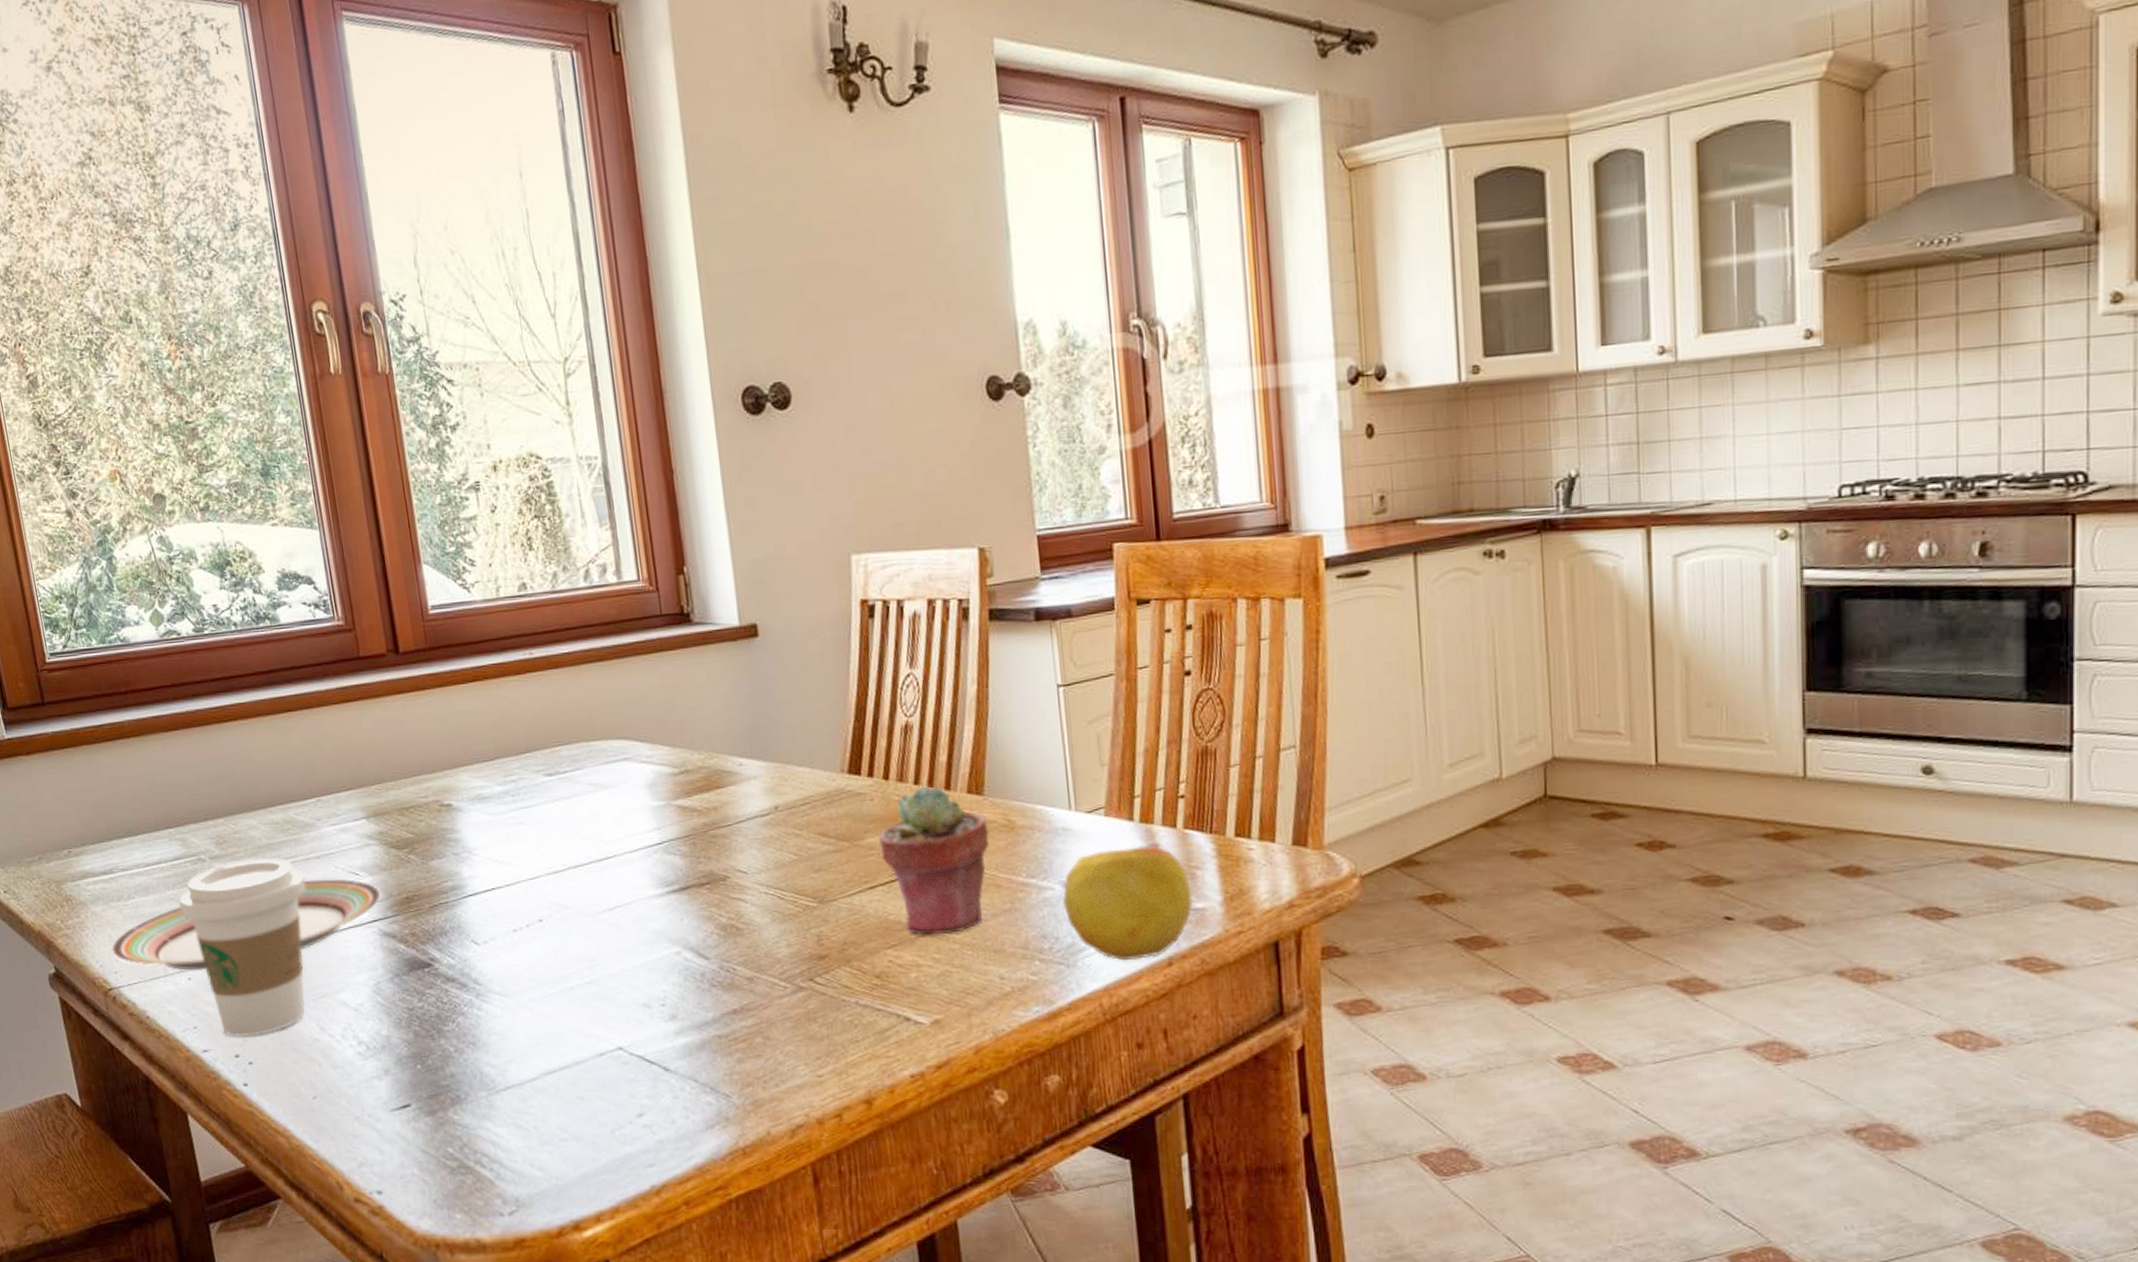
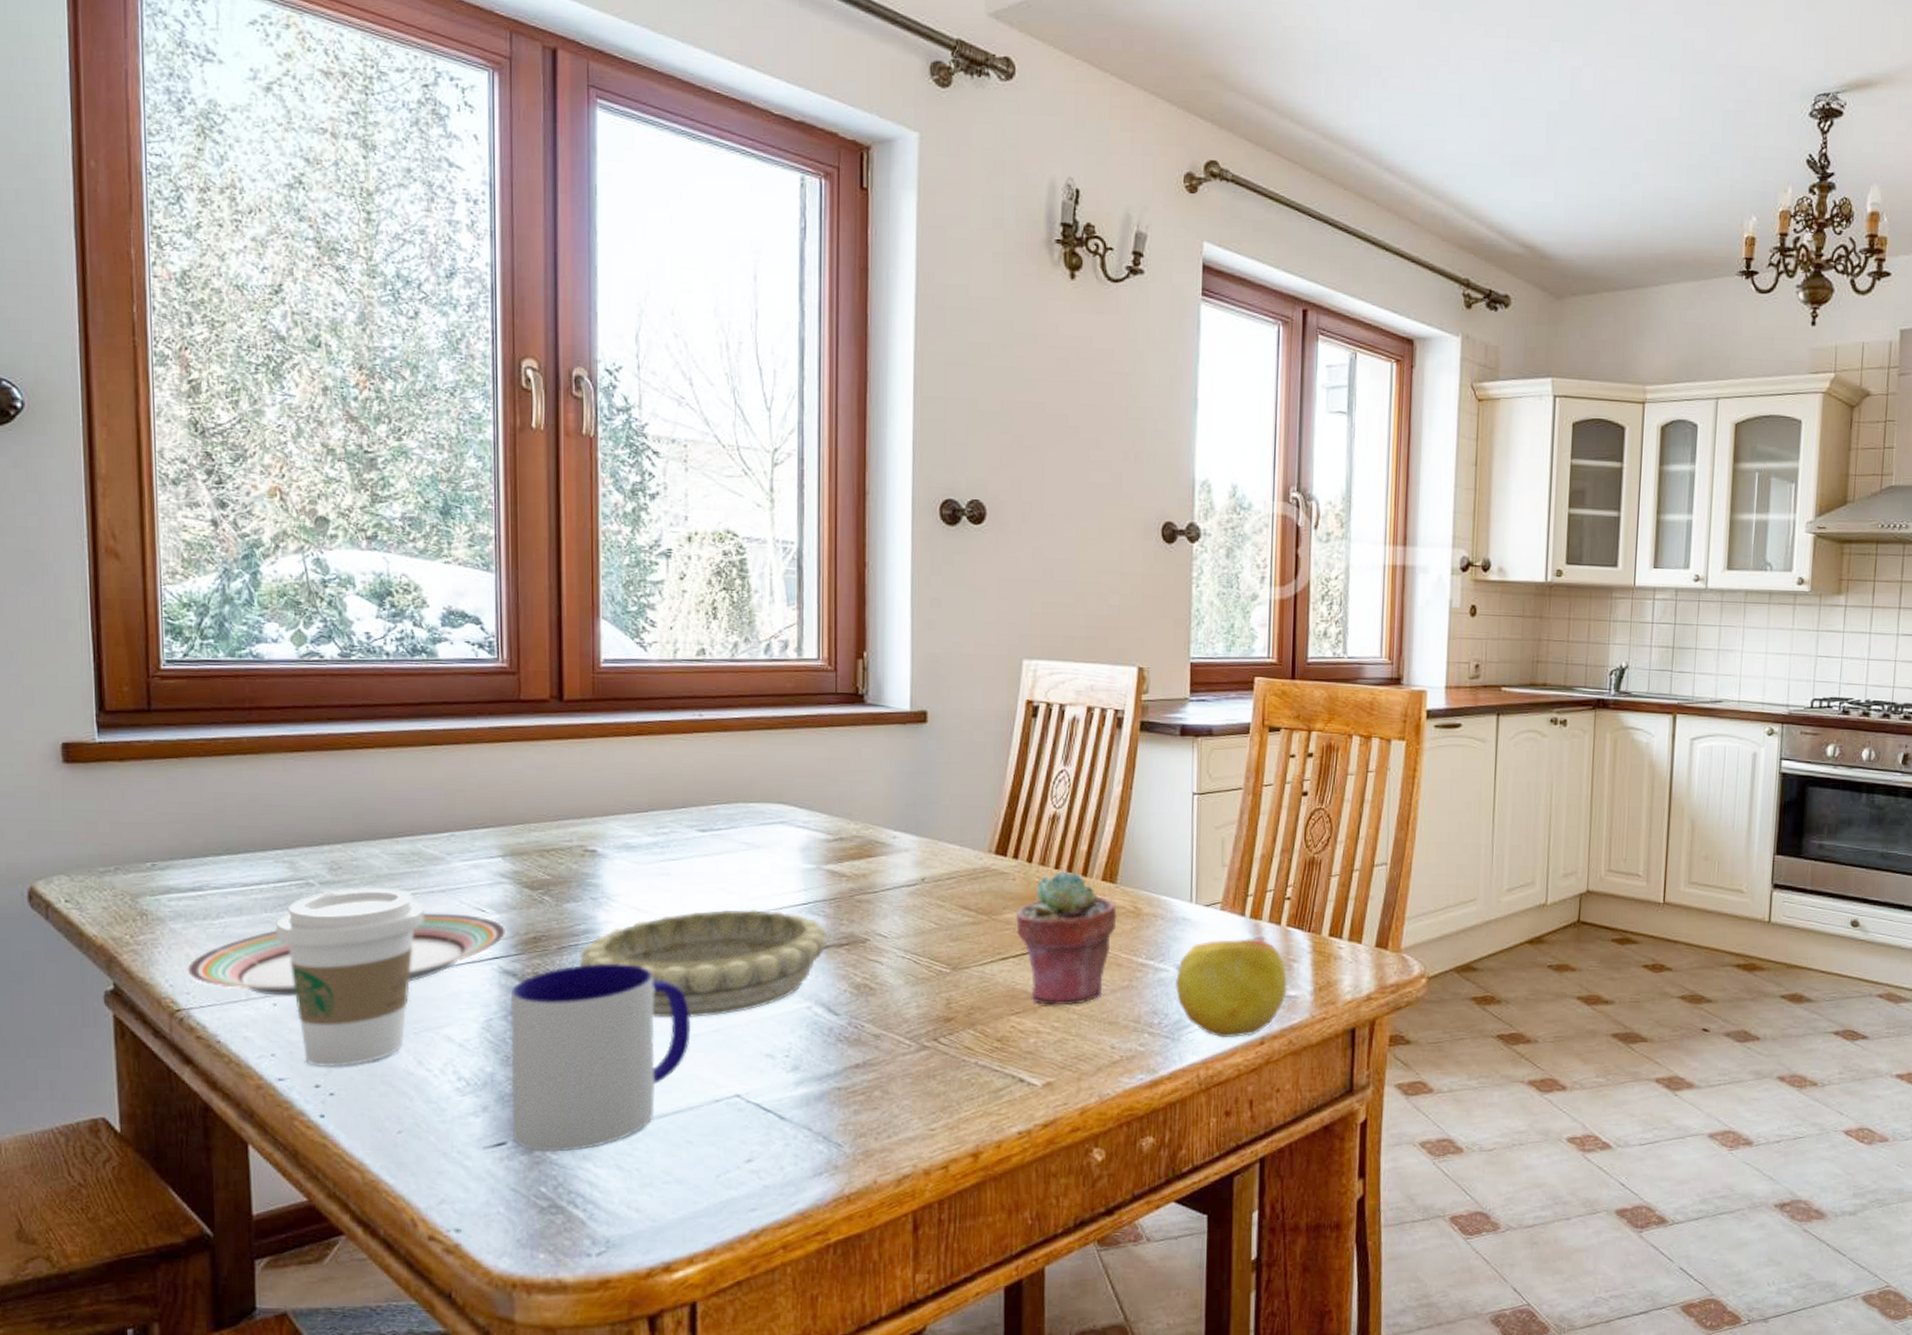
mug: none [392,918,567,1112] -> present [510,963,690,1152]
decorative bowl: none [451,853,687,972] -> present [579,909,828,1018]

